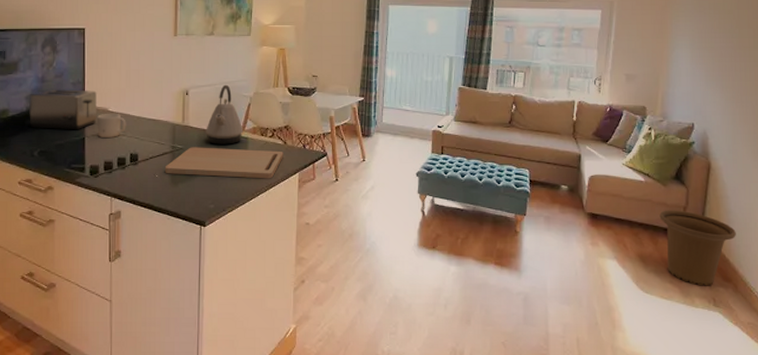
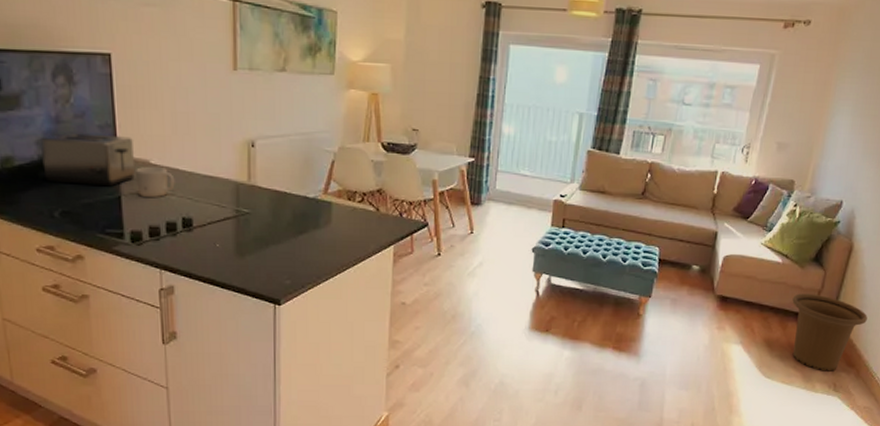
cutting board: present [164,147,283,179] -> none [227,211,375,252]
kettle: present [206,84,243,145] -> none [278,135,326,210]

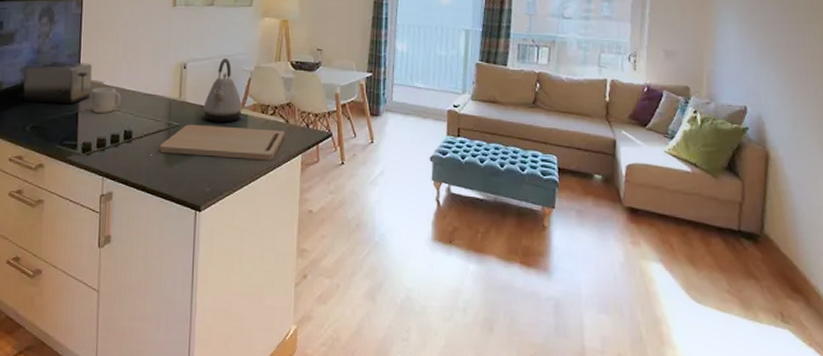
cutting board: none [227,211,375,252] -> present [159,124,285,161]
kettle: none [278,135,326,210] -> present [203,58,243,122]
basket: present [792,293,867,371] -> none [711,206,804,298]

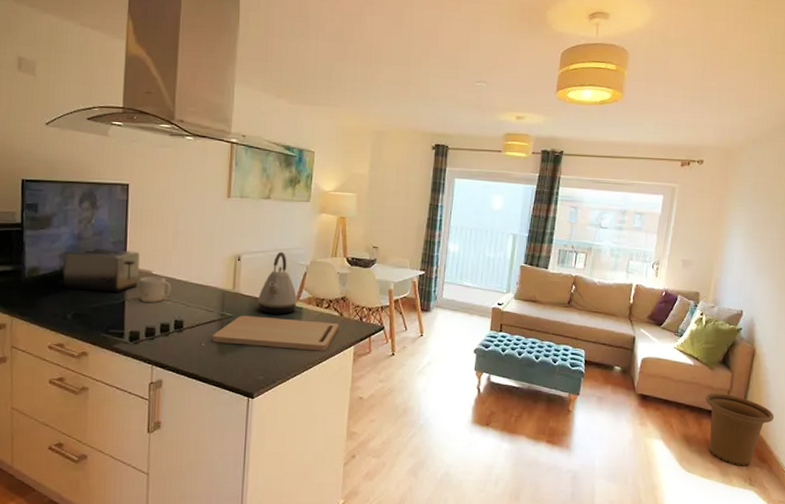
basket: none [711,206,804,298] -> present [705,393,774,466]

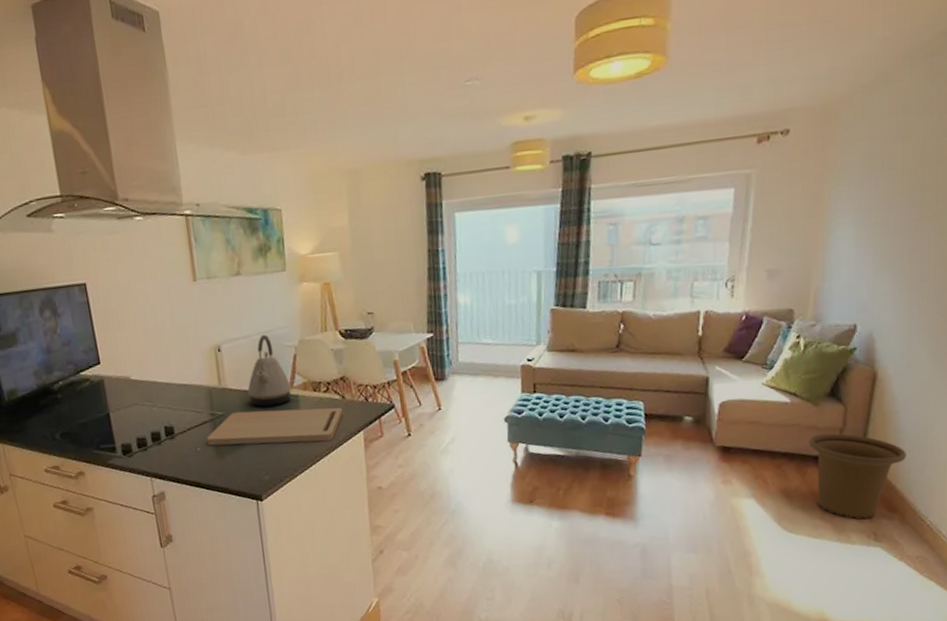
toaster: present [62,247,140,293] -> none [35,357,120,408]
mug: present [139,276,172,303] -> none [119,381,155,412]

